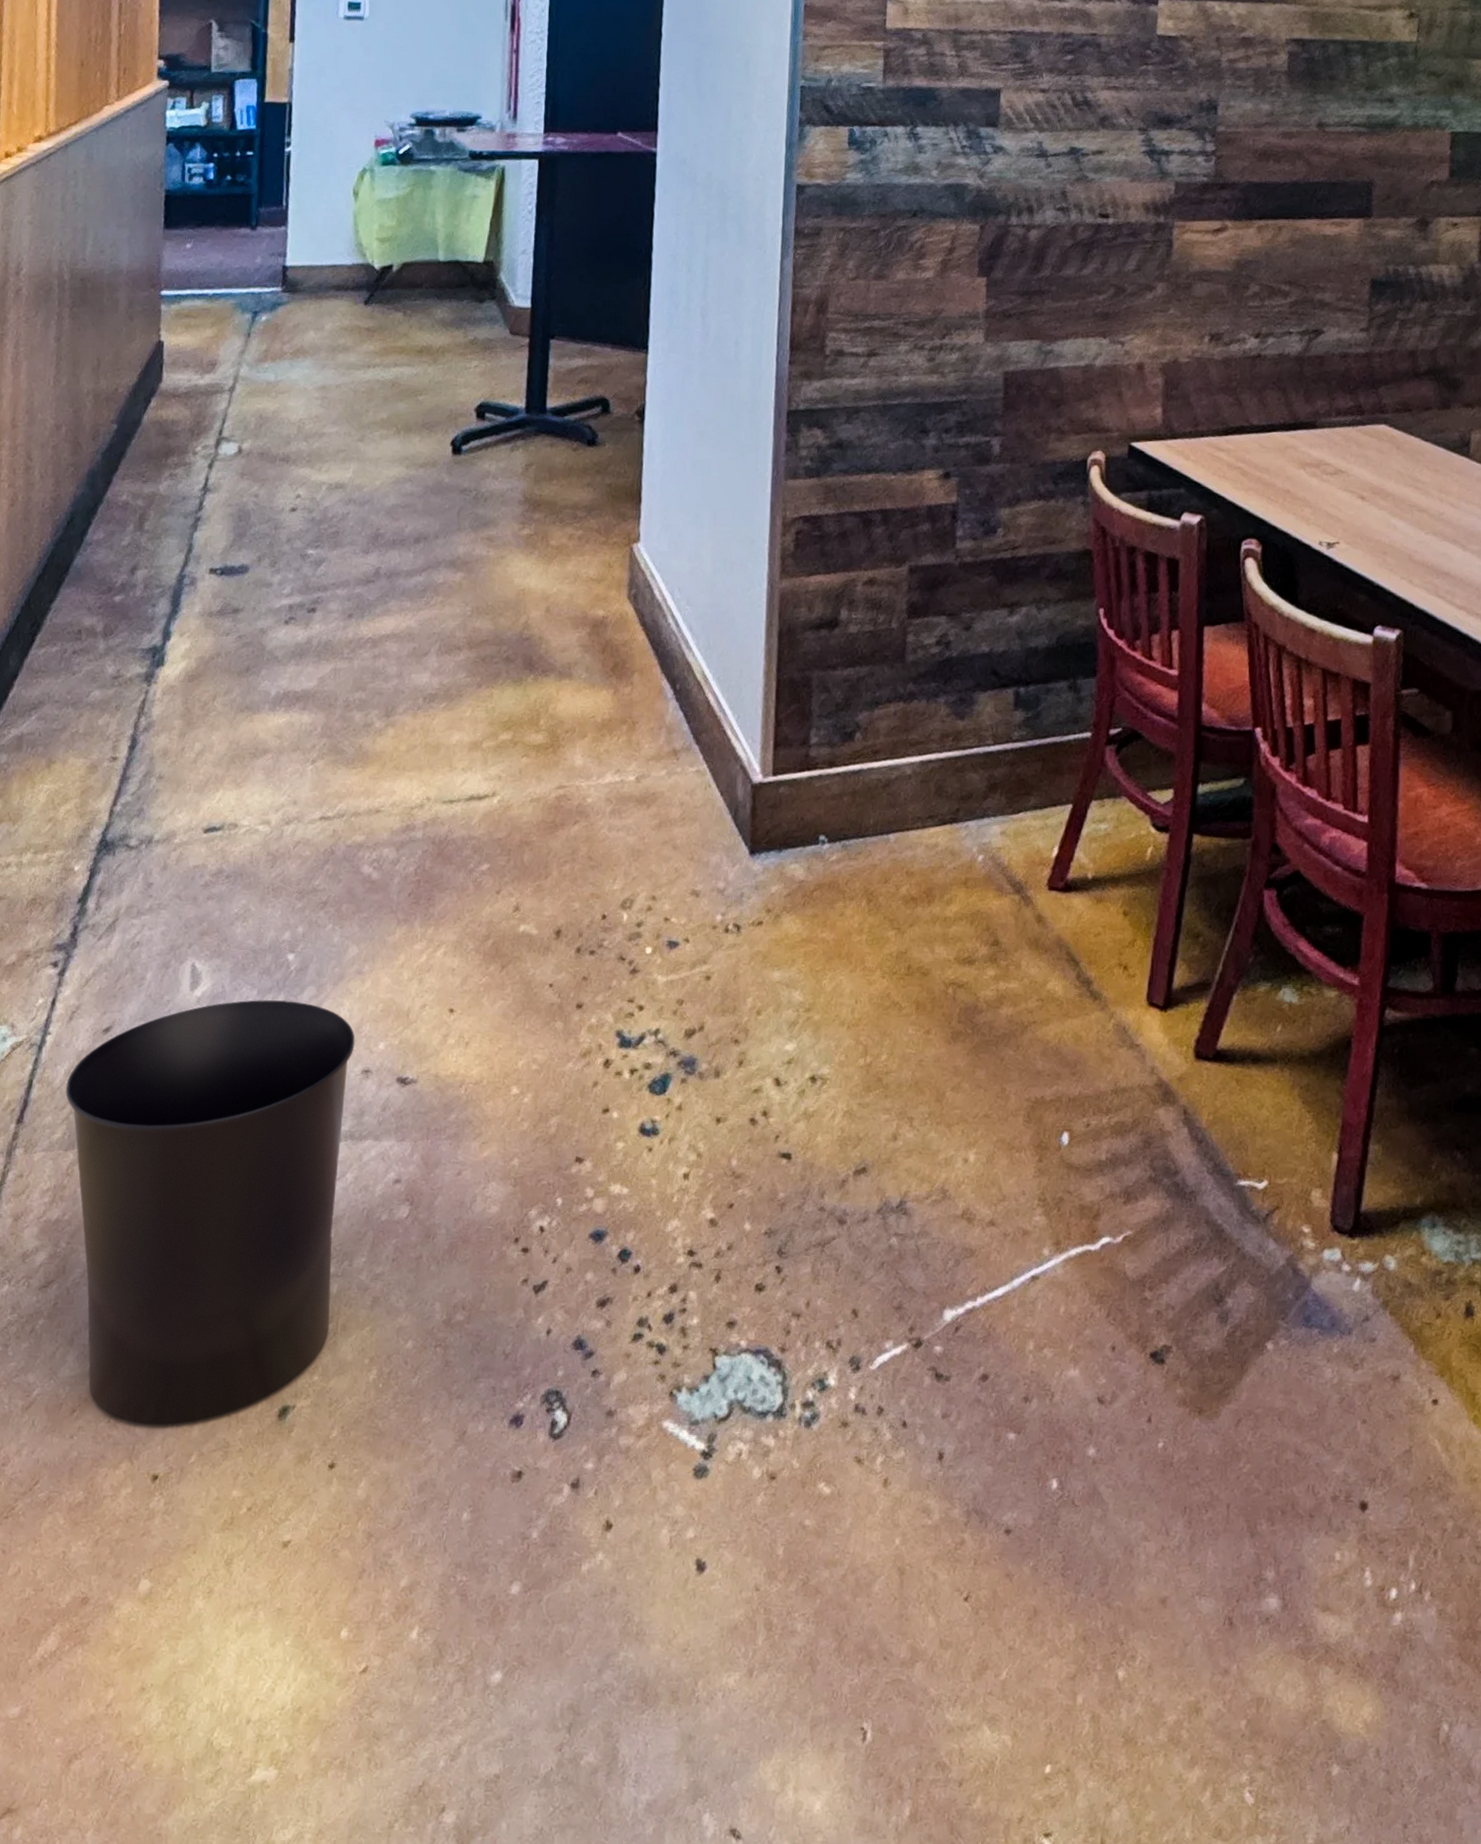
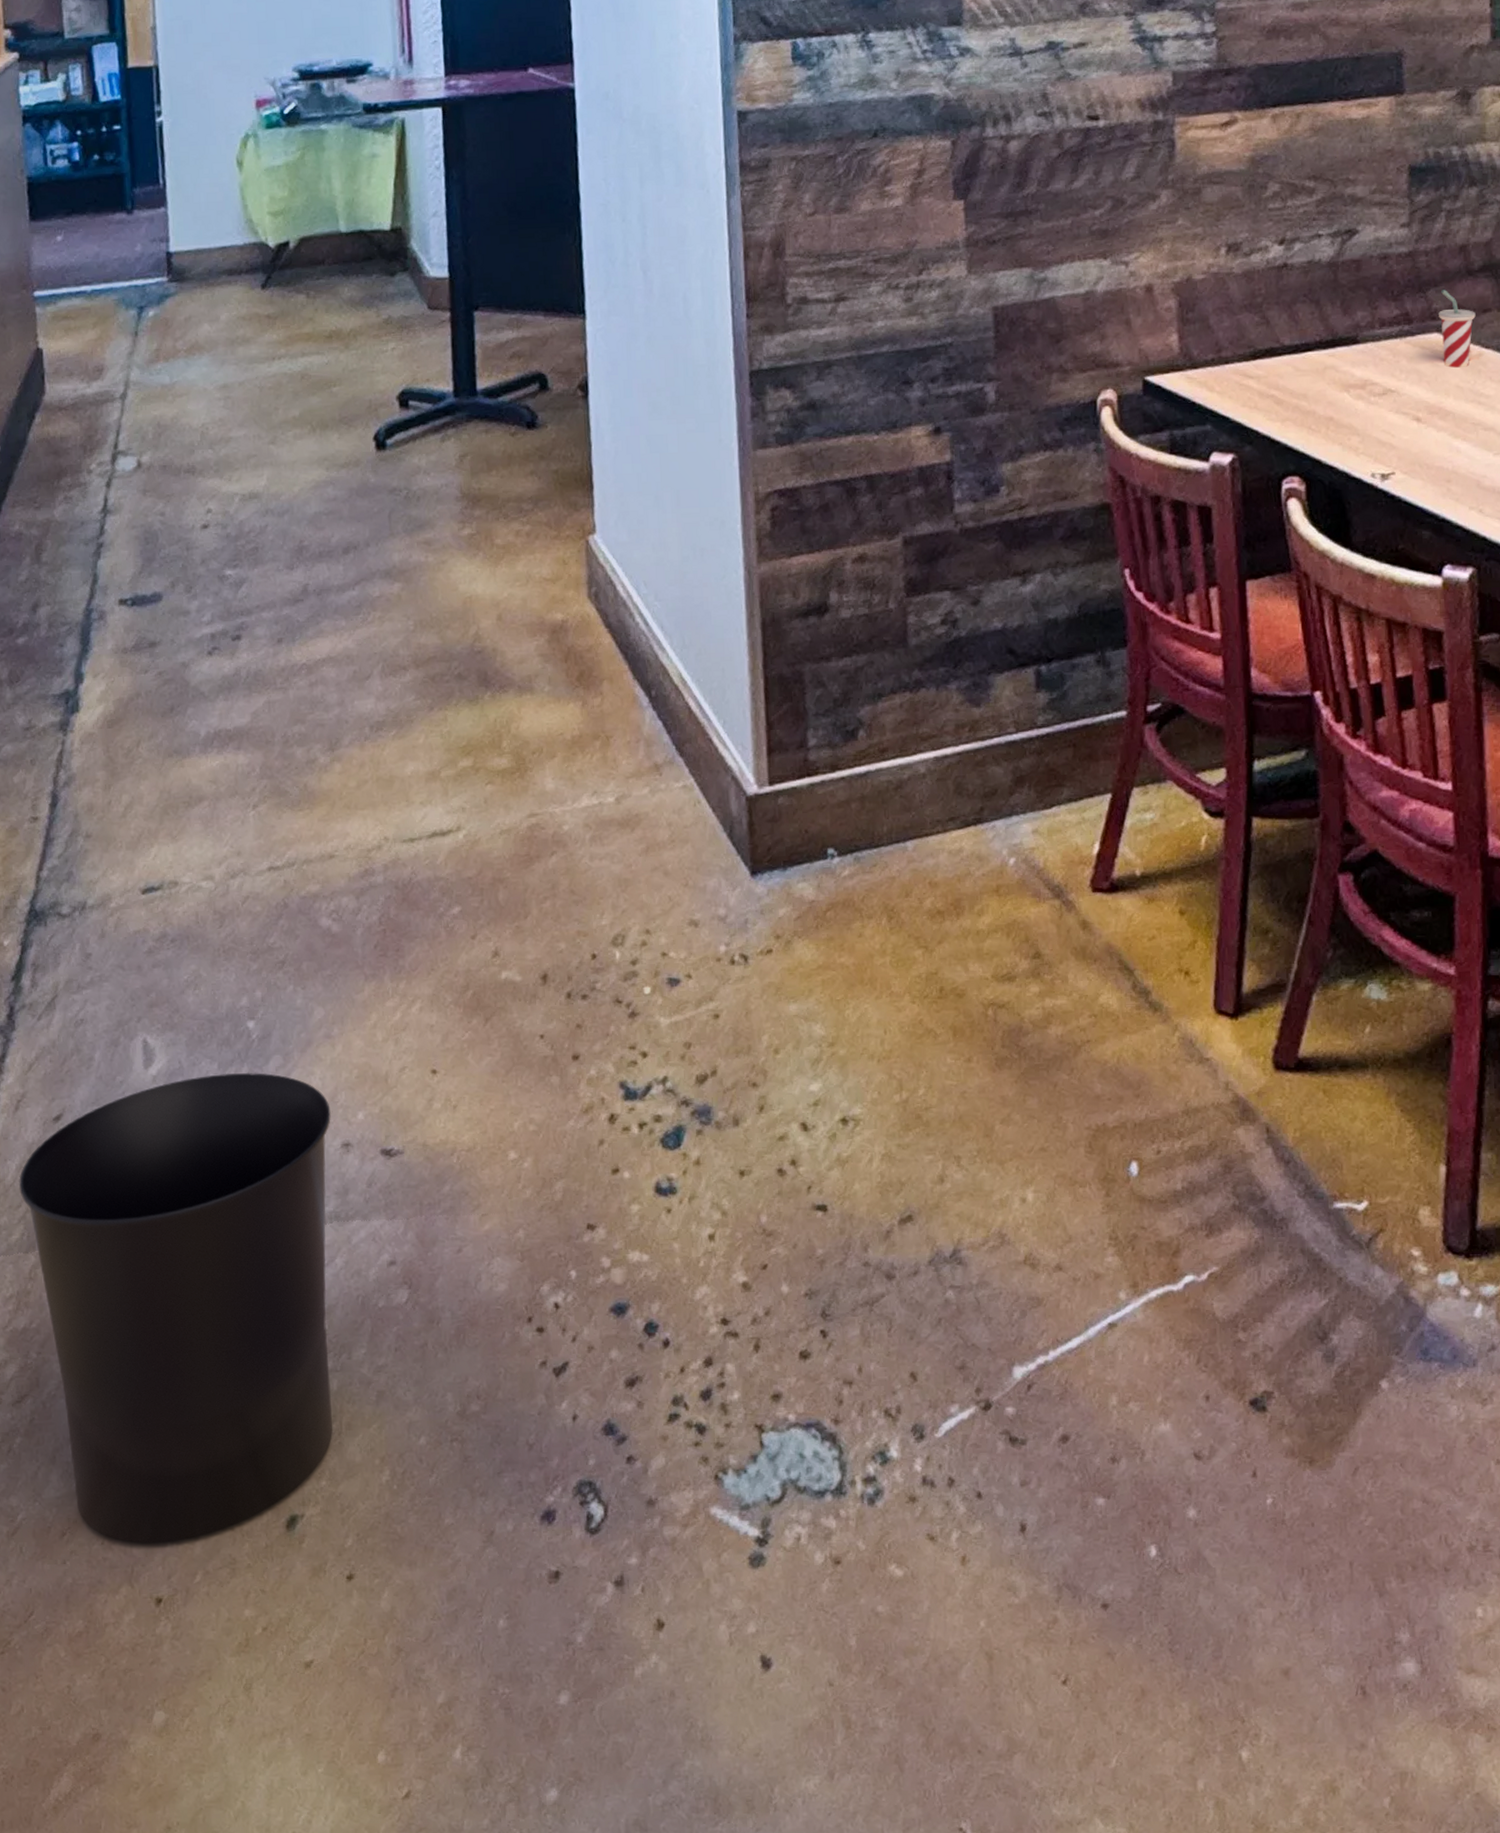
beverage cup: none [1387,387,1419,457] -> present [1439,288,1476,369]

